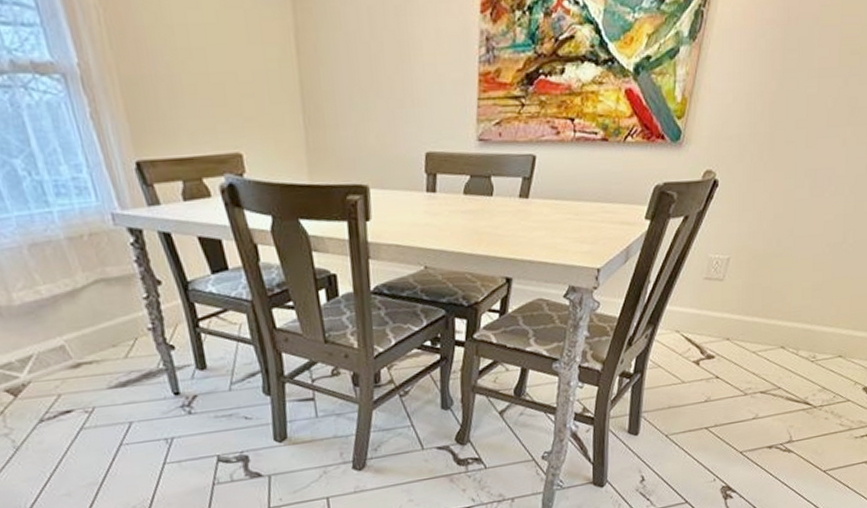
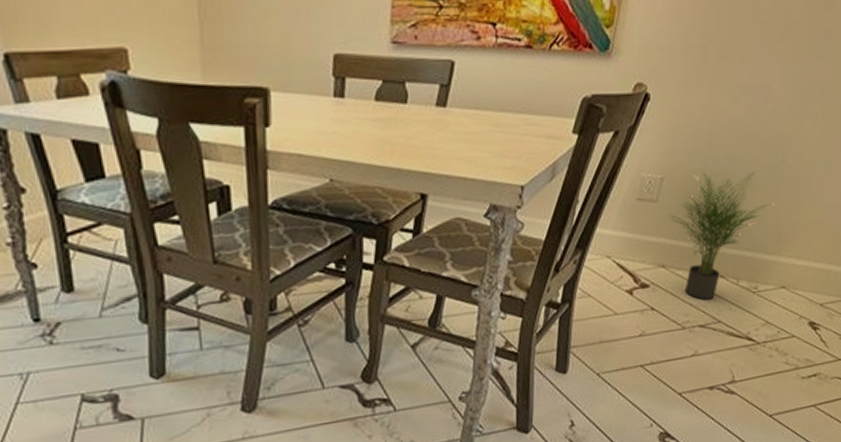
potted plant: none [734,249,832,369] -> present [669,171,771,300]

